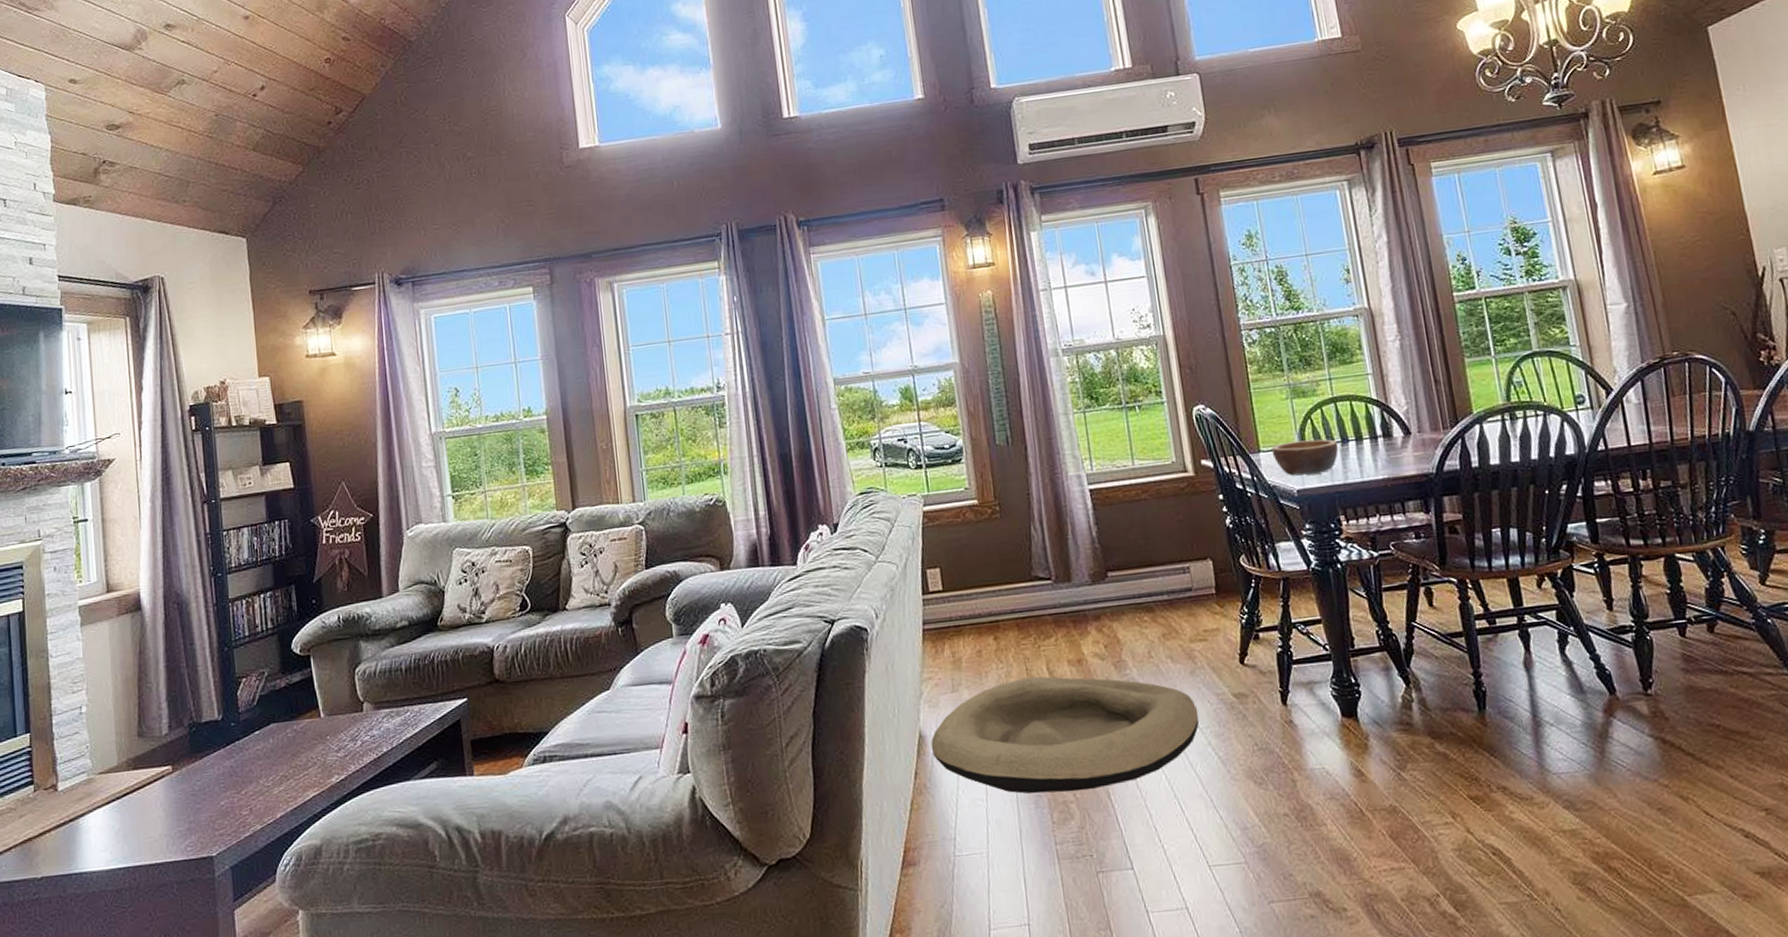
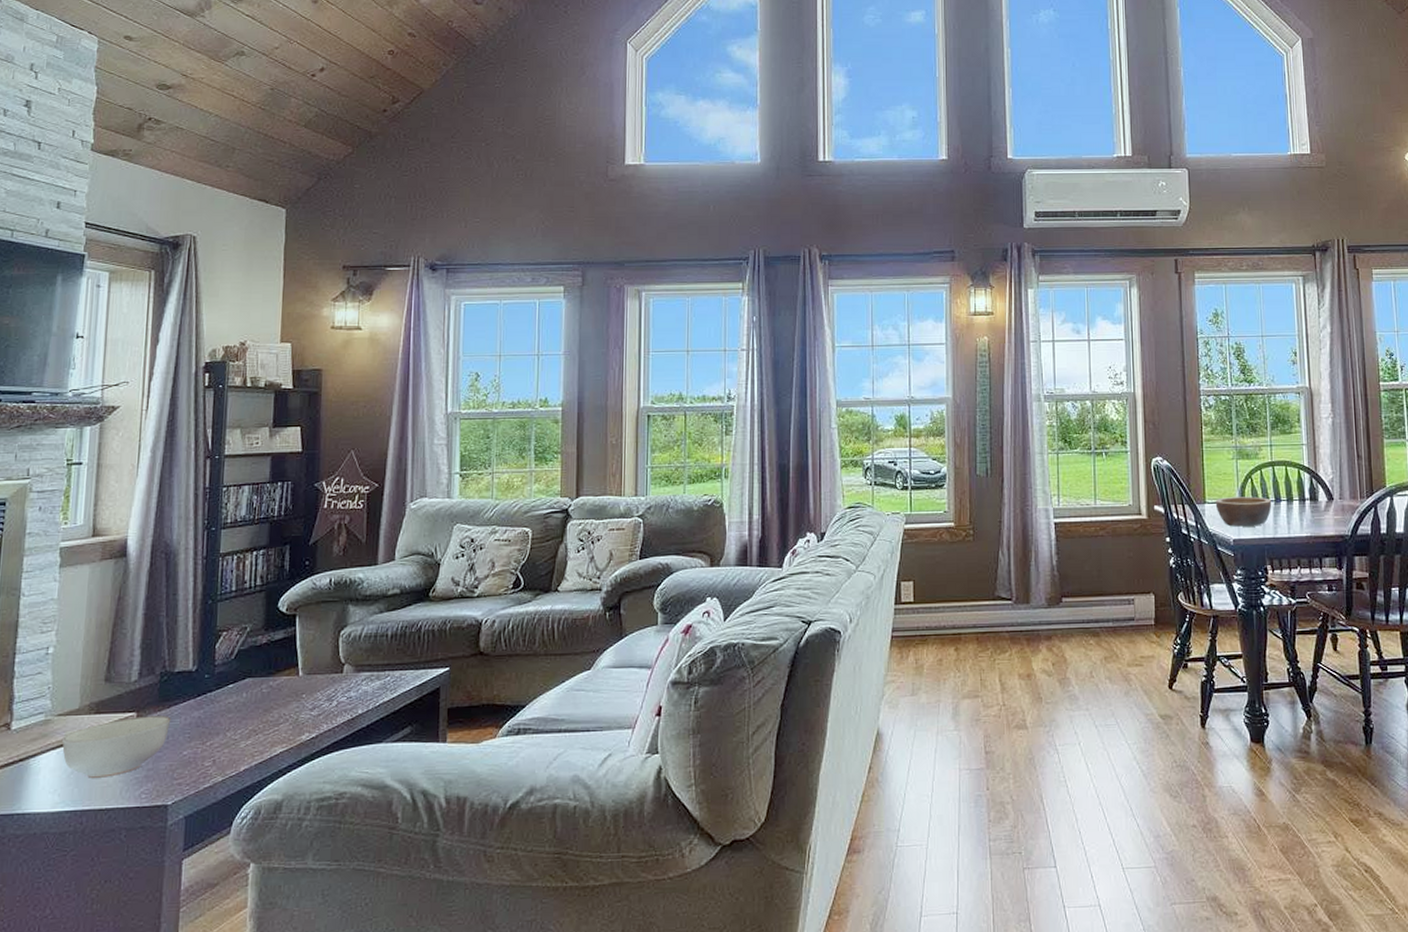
bowl: none [105,767,205,834] -> present [61,716,171,778]
dog bed: present [930,676,1199,794] -> none [886,687,1128,794]

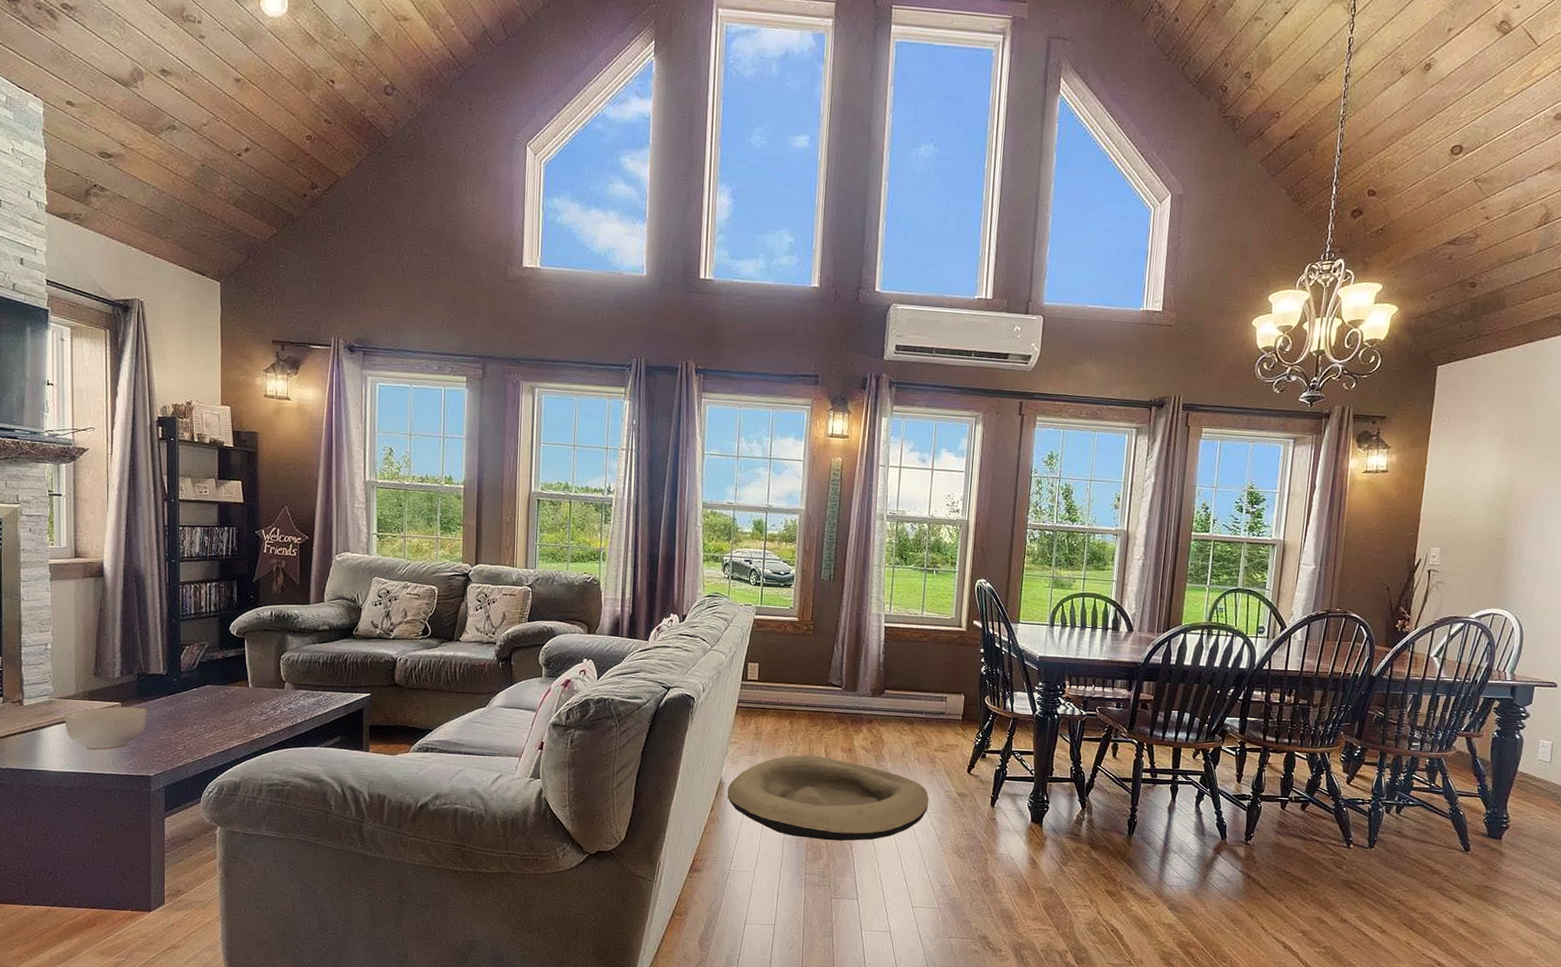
dog bed: none [886,687,1128,794] -> present [727,754,929,841]
bowl: present [1215,496,1272,527] -> none [1027,619,1078,647]

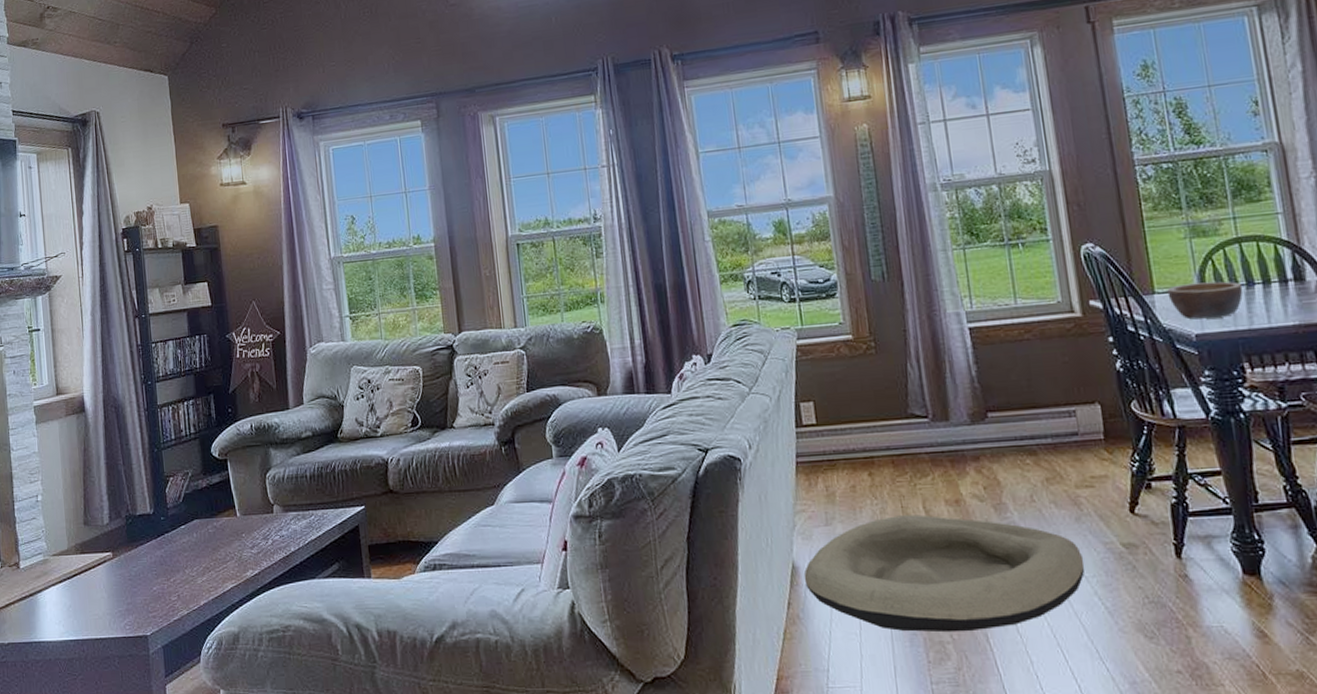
bowl: present [64,706,149,750] -> none [58,555,140,611]
bowl: none [1027,619,1078,647] -> present [1167,281,1244,320]

